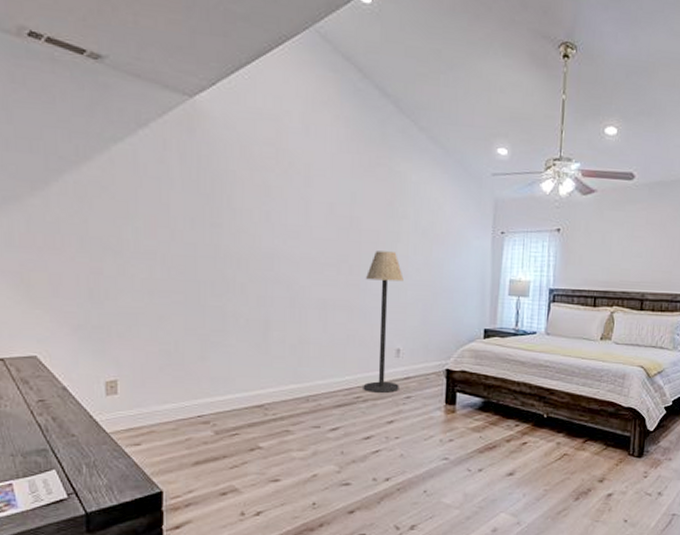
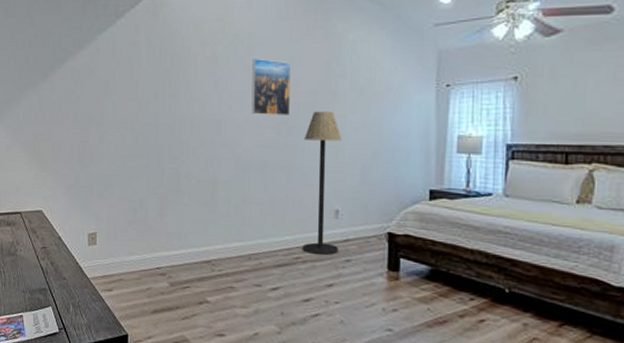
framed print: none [309,190,352,254] -> present [251,58,291,115]

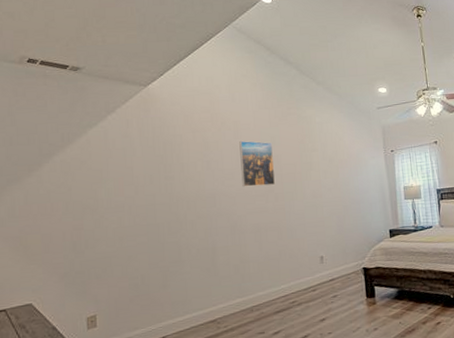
floor lamp: present [302,111,342,256] -> none [289,178,327,297]

